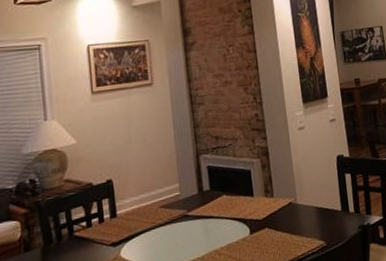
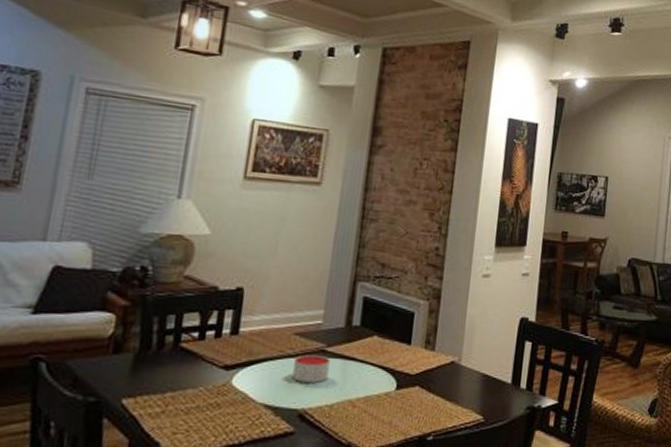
candle: none [165,219,194,244] -> present [292,354,330,383]

